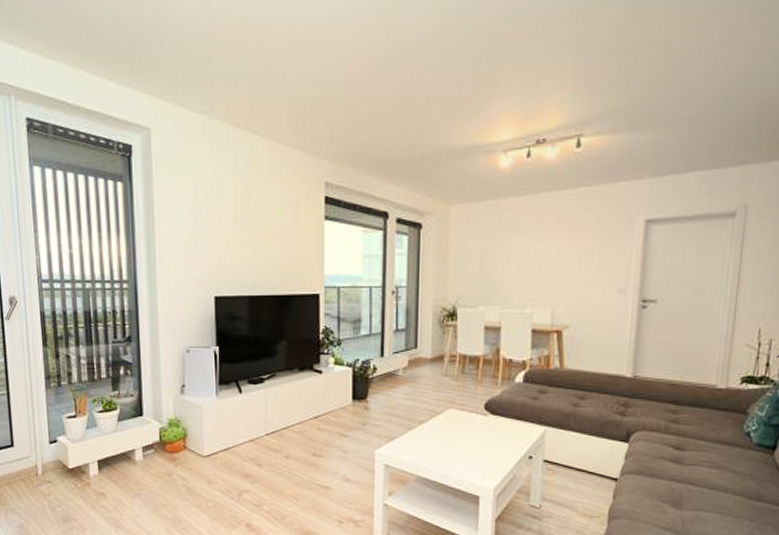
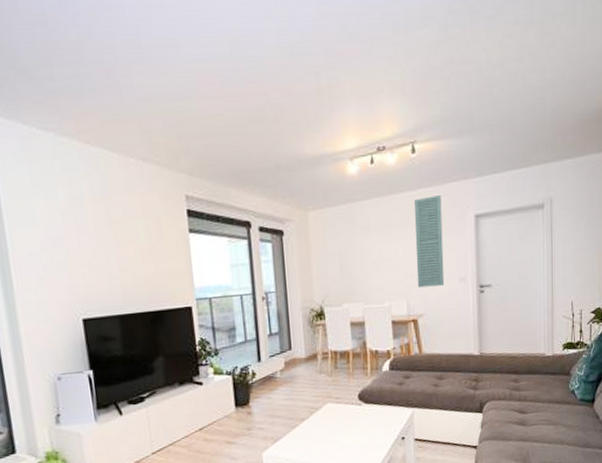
wall art: none [566,196,606,296] -> present [415,195,445,288]

